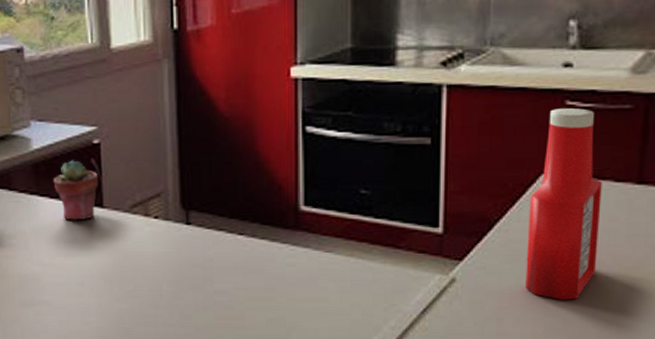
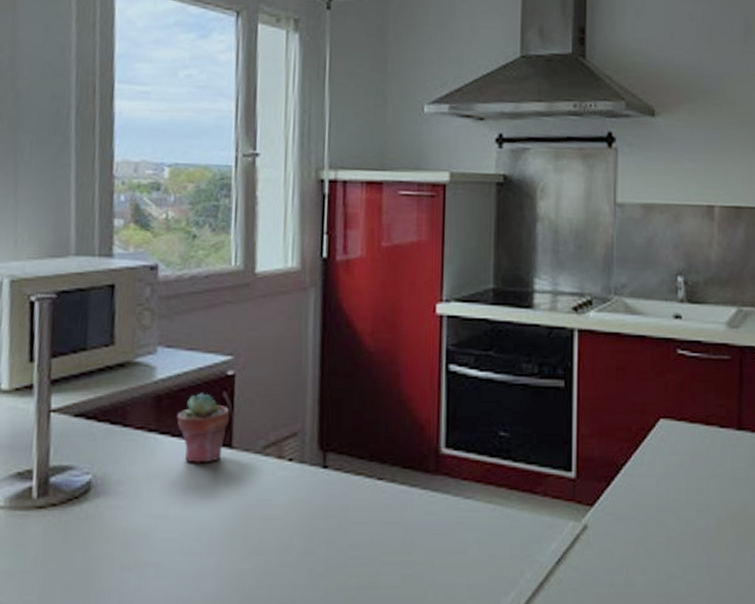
ketchup bottle: present [525,108,602,300] -> none [649,357,710,545]

